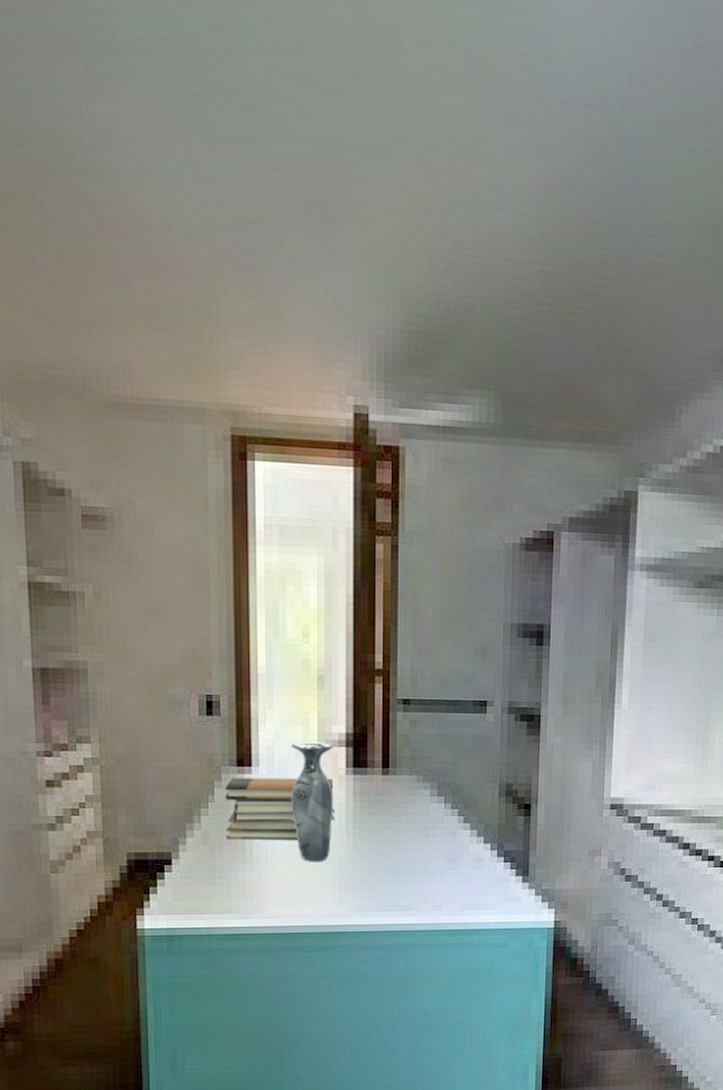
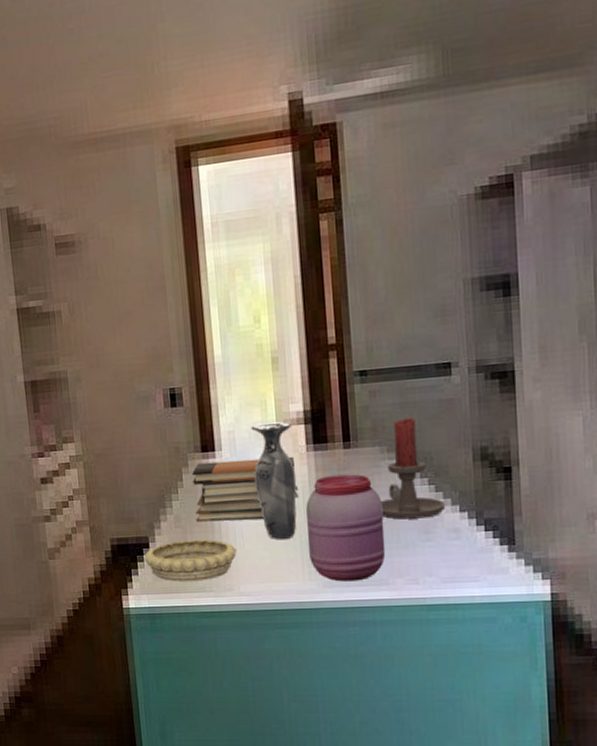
decorative bowl: none [165,857,267,901] -> present [144,539,236,581]
jar: none [340,800,415,906] -> present [306,474,386,582]
candle holder: none [413,750,472,848] -> present [381,417,446,520]

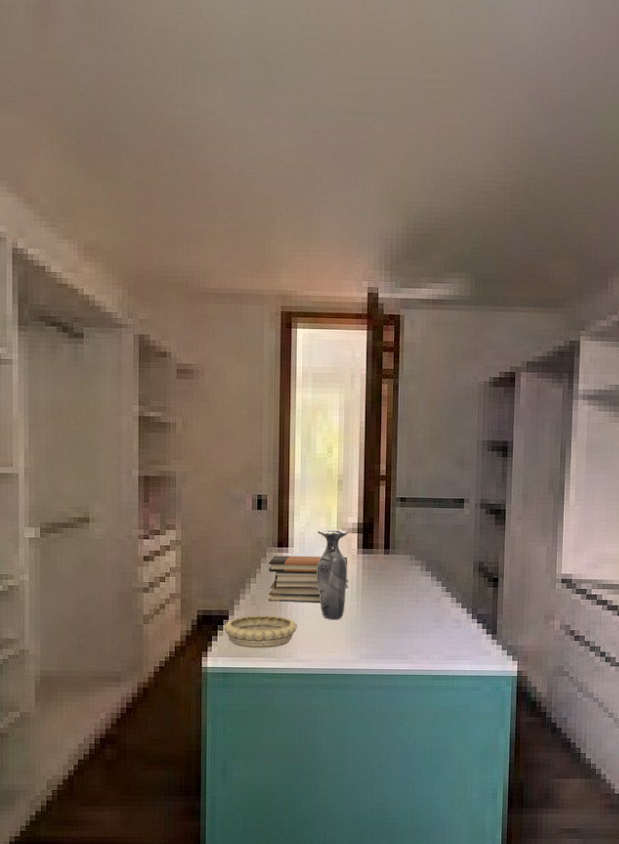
jar: present [306,474,386,582] -> none [351,573,409,655]
candle holder: present [381,417,446,520] -> none [407,536,453,611]

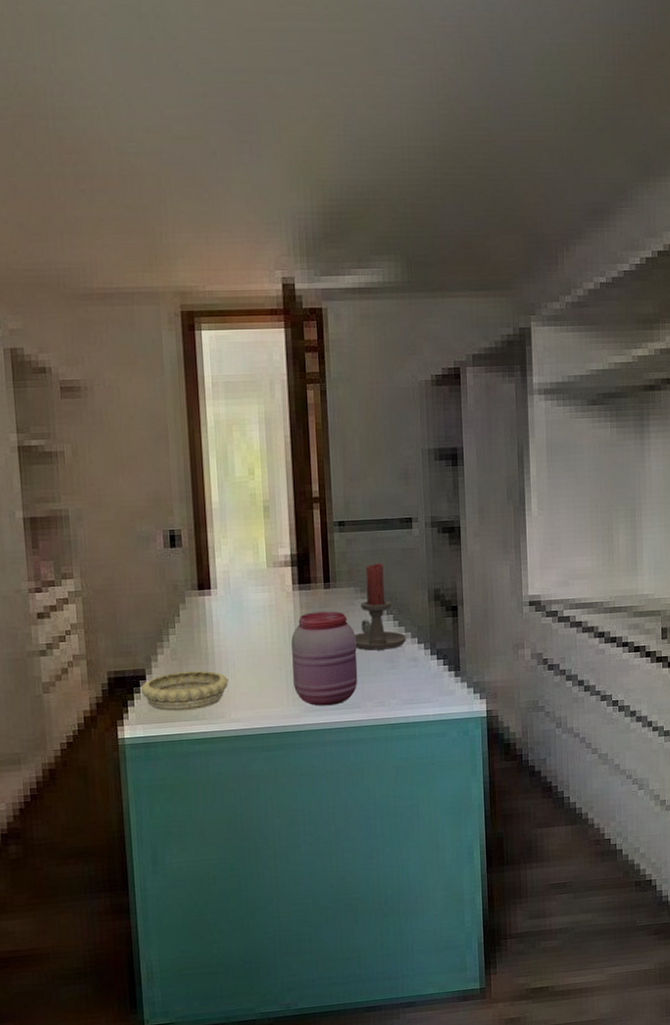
book stack: present [268,555,349,602] -> none [189,595,286,655]
vase: present [316,529,348,620] -> none [244,564,284,670]
jar: none [351,573,409,655] -> present [291,611,358,706]
candle holder: none [407,536,453,611] -> present [355,563,407,651]

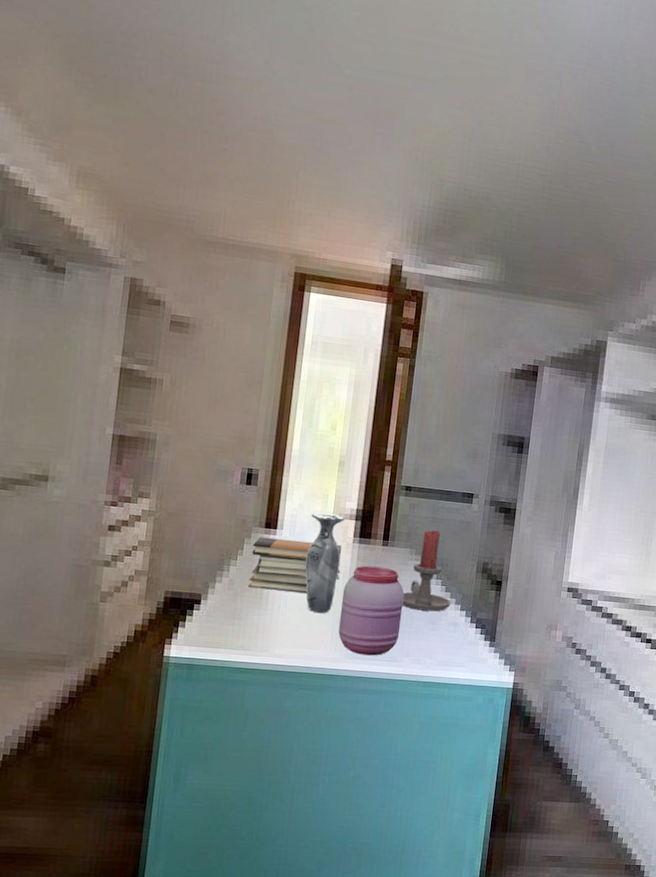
decorative bowl: present [140,670,228,711] -> none [193,601,278,640]
book stack: none [189,595,286,655] -> present [248,536,342,593]
vase: none [244,564,284,670] -> present [304,513,345,614]

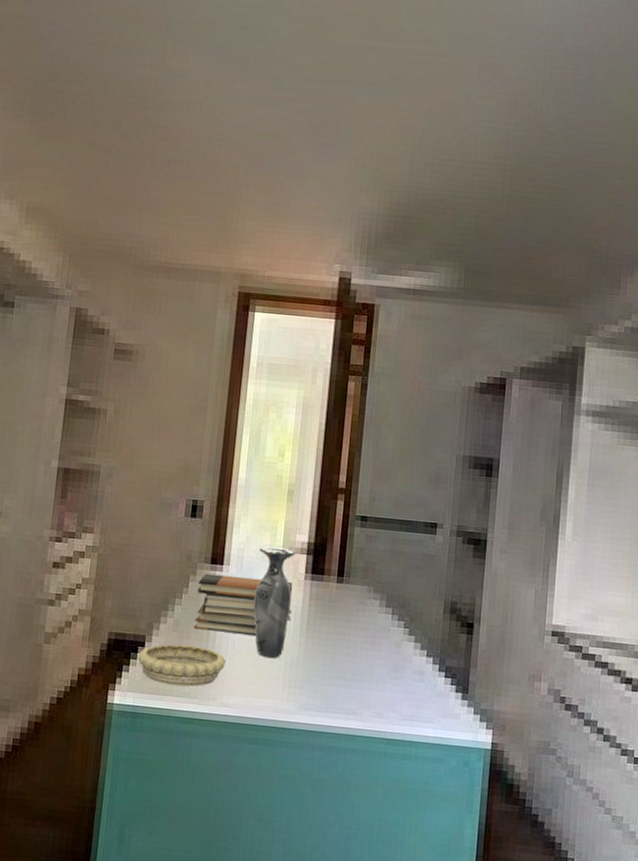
decorative bowl: none [193,601,278,640] -> present [137,644,226,687]
jar: present [338,565,405,656] -> none [290,605,363,708]
candle holder: present [402,530,451,612] -> none [360,564,416,658]

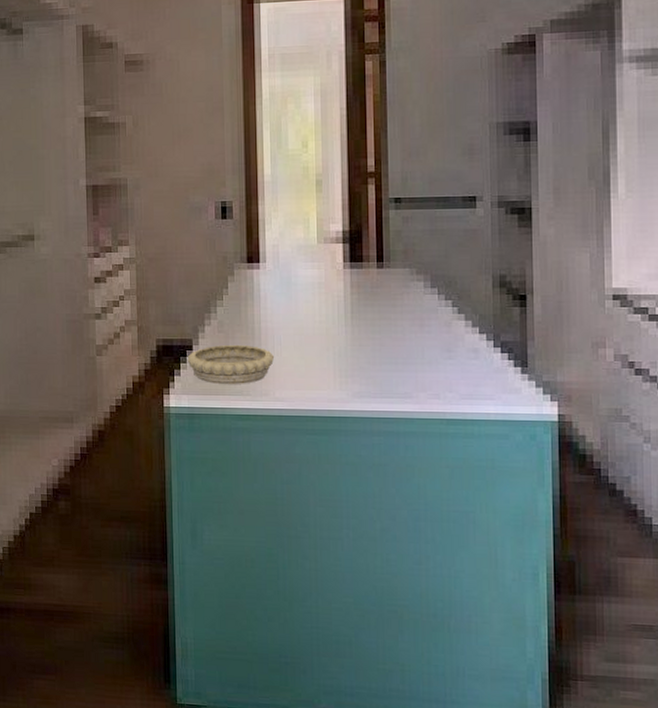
book stack: present [194,573,292,635] -> none [237,272,335,329]
vase: present [253,547,295,659] -> none [294,240,333,350]

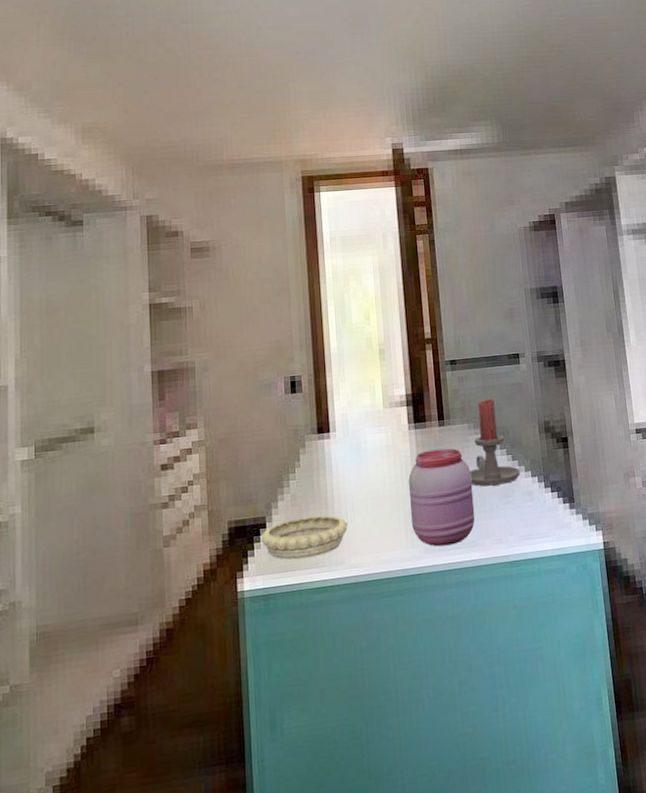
jar: none [340,292,411,393] -> present [408,448,475,547]
candle holder: none [409,244,467,338] -> present [470,398,521,487]

